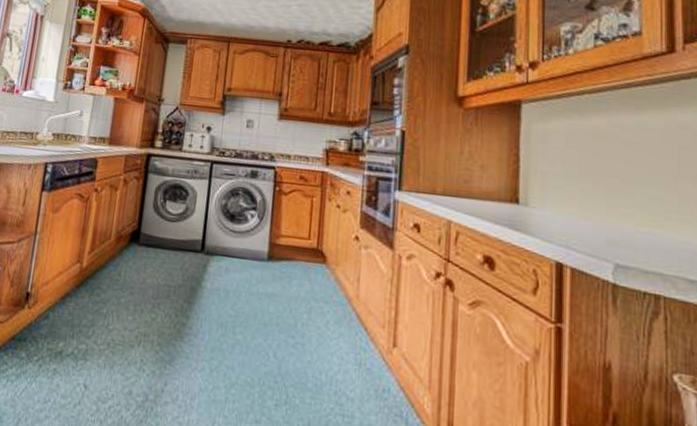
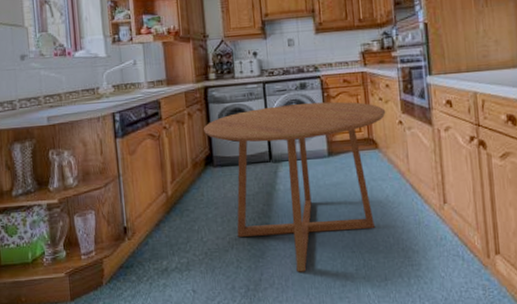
dining table: none [137,189,342,394] -> present [204,101,386,272]

